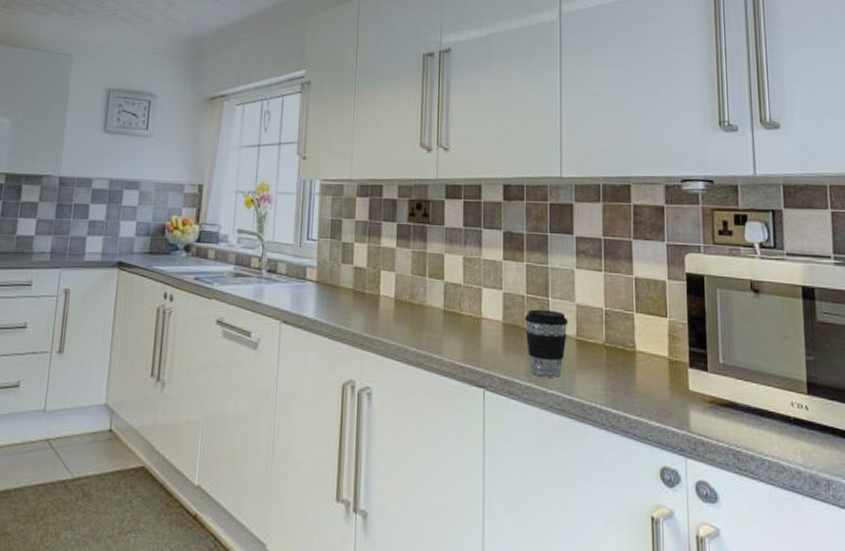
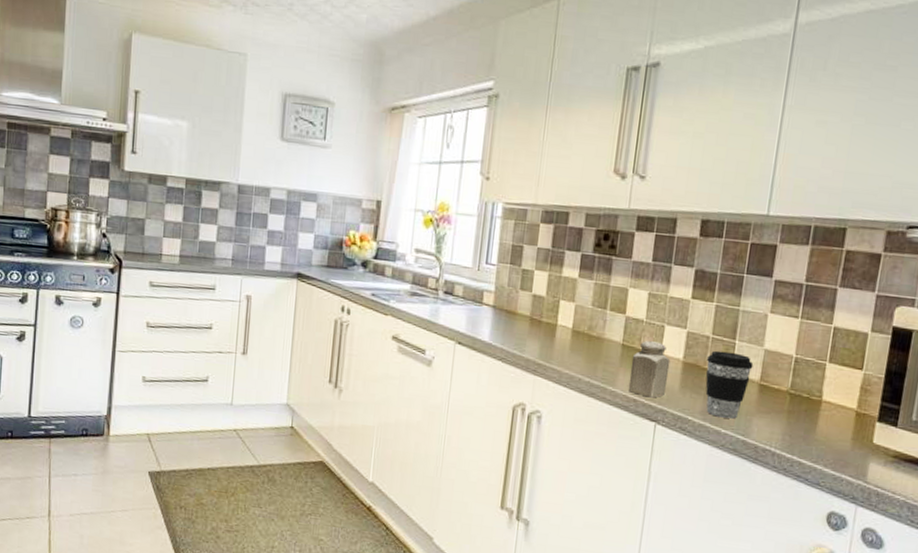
salt shaker: none [453,305,491,363] -> present [627,341,671,398]

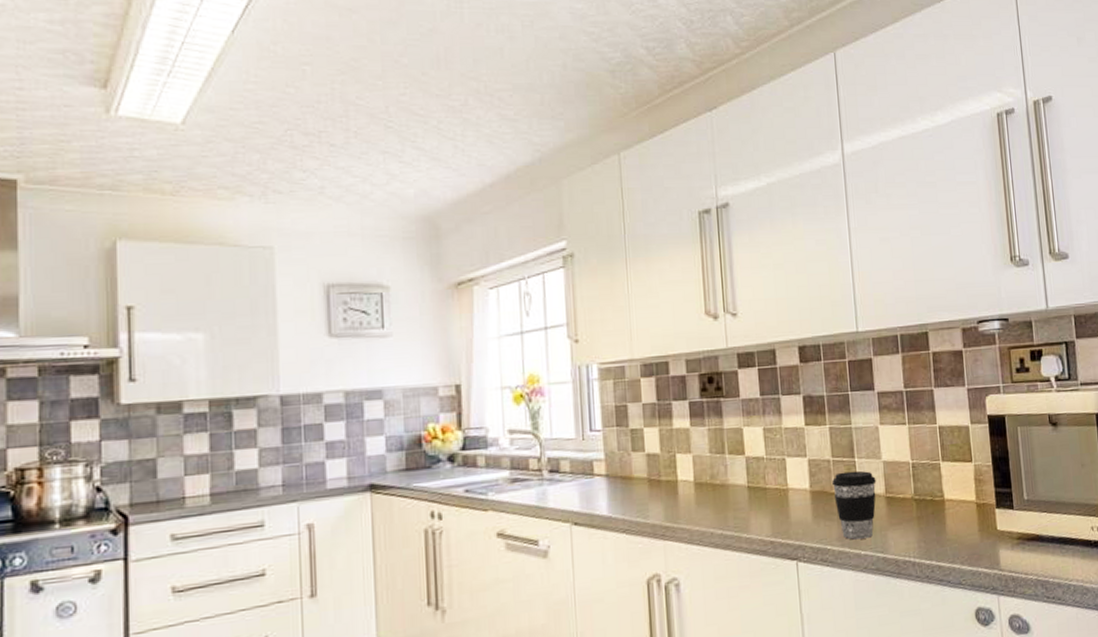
salt shaker: present [627,341,671,398] -> none [760,476,801,536]

